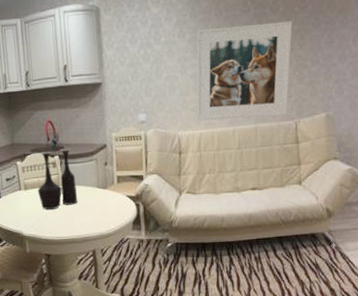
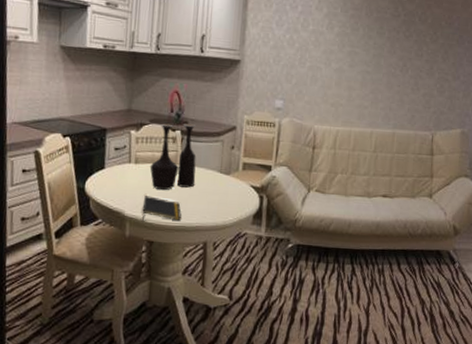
notepad: none [36,216,70,238] -> present [142,196,182,221]
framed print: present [196,21,292,120] -> none [336,25,439,126]

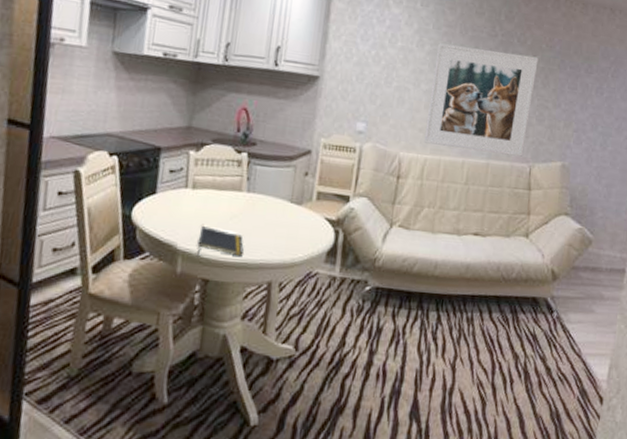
vase: present [149,123,196,191] -> none [209,144,265,221]
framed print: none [336,25,439,126] -> present [424,43,539,157]

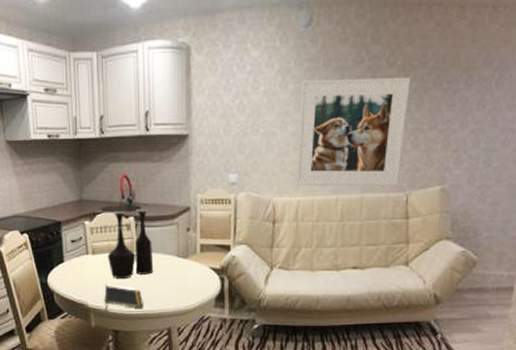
vase: none [209,144,265,221] -> present [107,209,154,280]

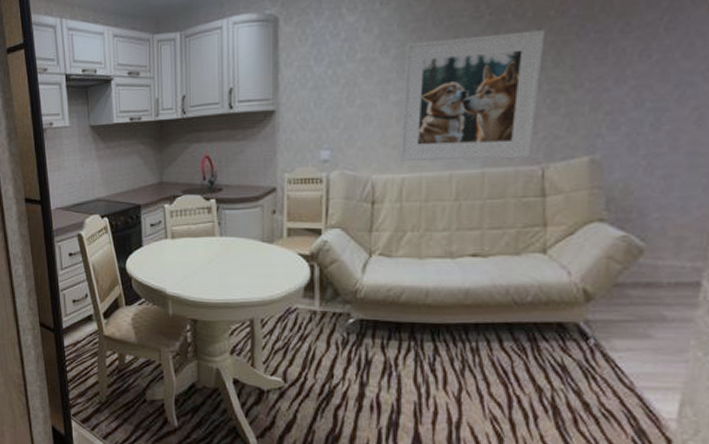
notepad: present [104,286,143,311] -> none [183,272,224,298]
vase: present [107,209,154,280] -> none [186,191,236,266]

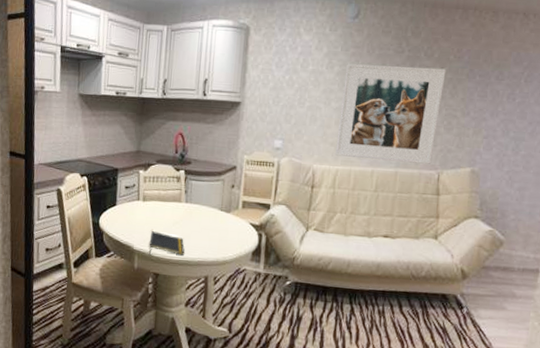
notepad: none [183,272,224,298] -> present [149,231,185,255]

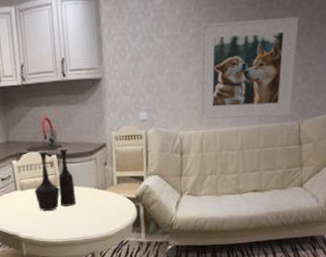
notepad: present [149,231,185,255] -> none [33,218,69,240]
vase: none [156,163,199,227] -> present [34,147,77,212]

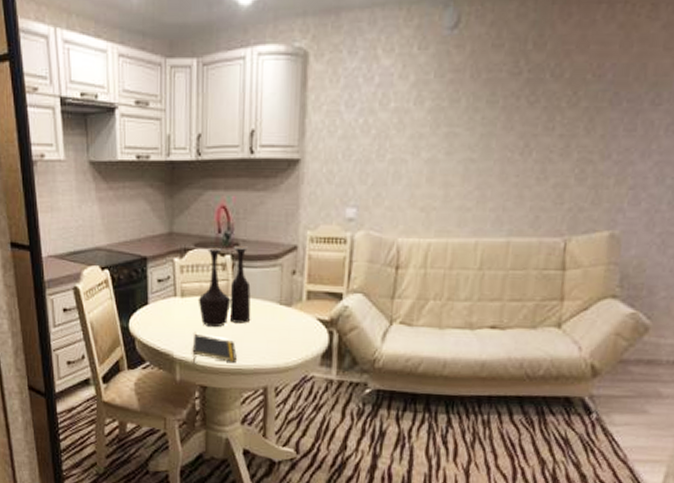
notepad: none [33,218,69,240] -> present [192,334,237,363]
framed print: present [199,16,299,120] -> none [427,94,581,229]

